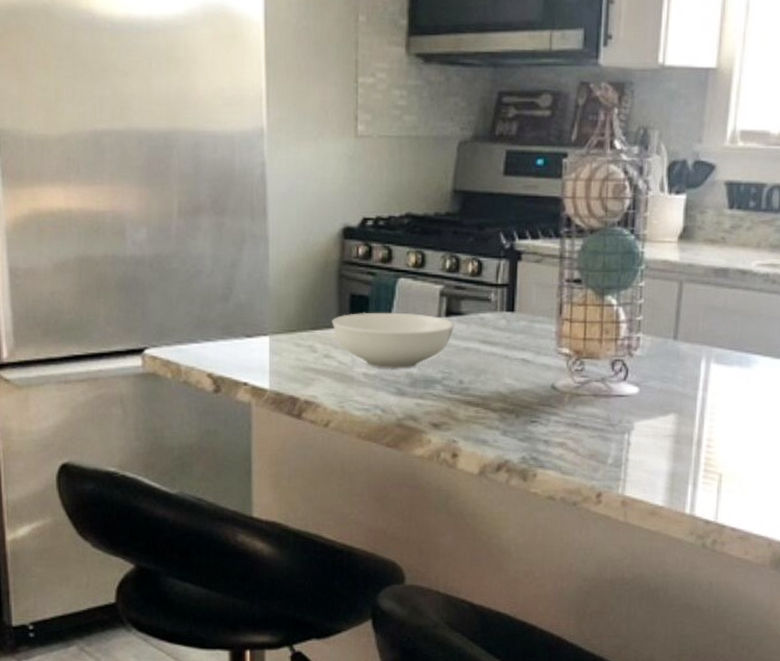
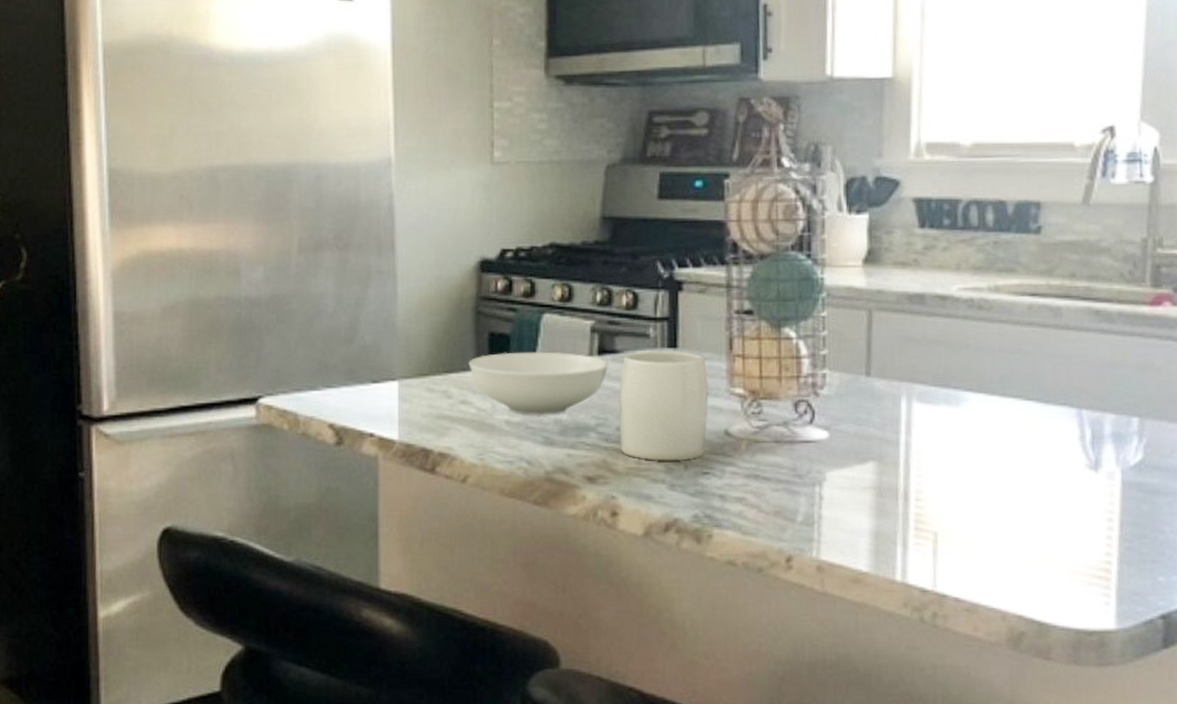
mug: none [462,313,540,411] -> present [619,350,709,461]

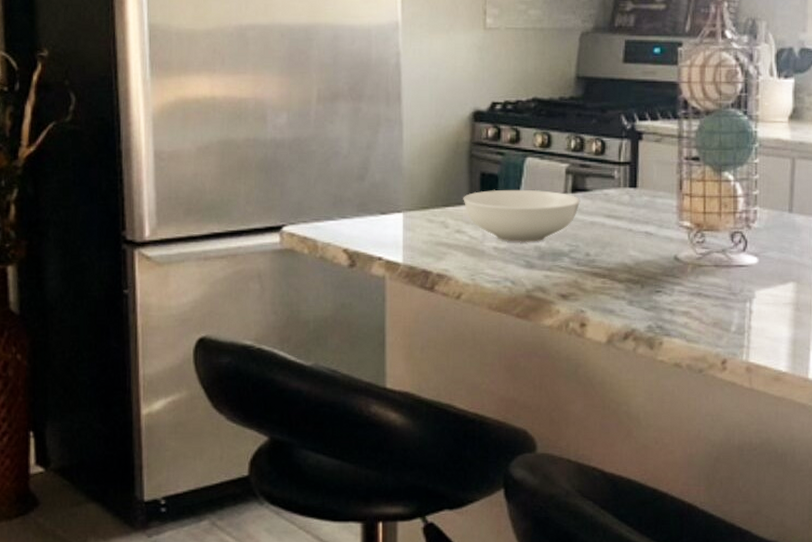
mug: present [619,350,709,461] -> none [588,189,662,281]

